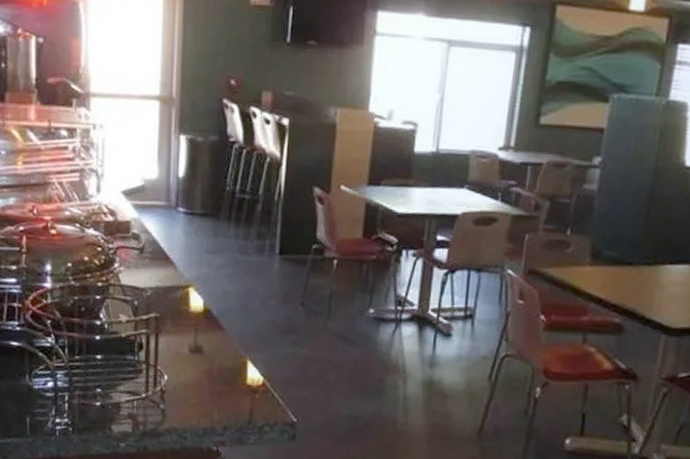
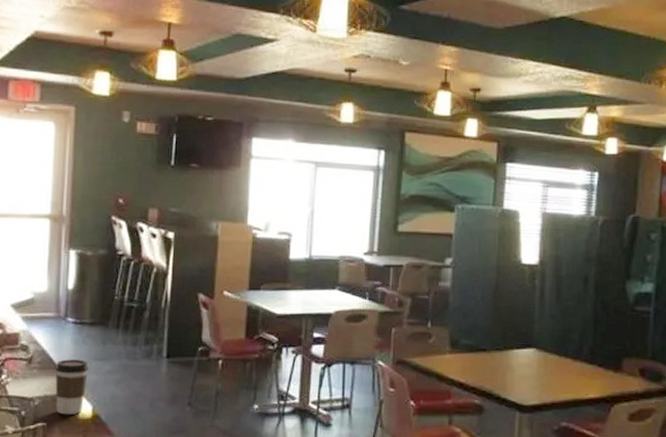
coffee cup: none [166,250,201,308] -> present [55,359,89,415]

